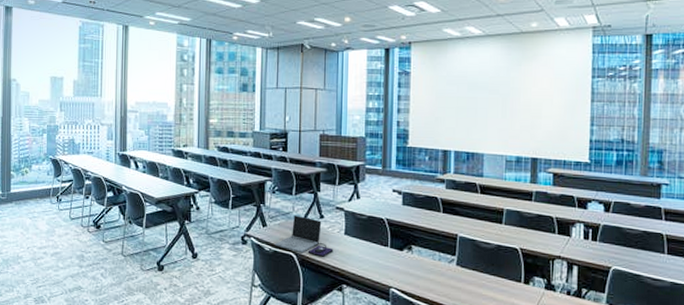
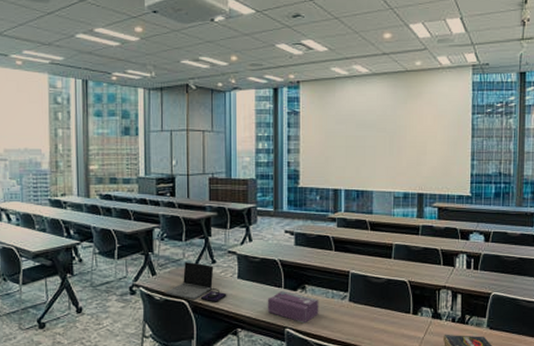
tissue box: none [372,249,425,285] -> present [267,290,319,324]

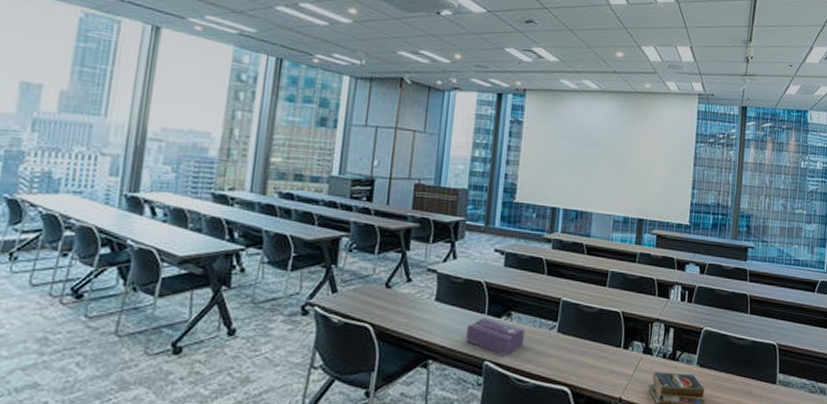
laptop computer: present [165,262,227,302] -> none [345,279,421,328]

